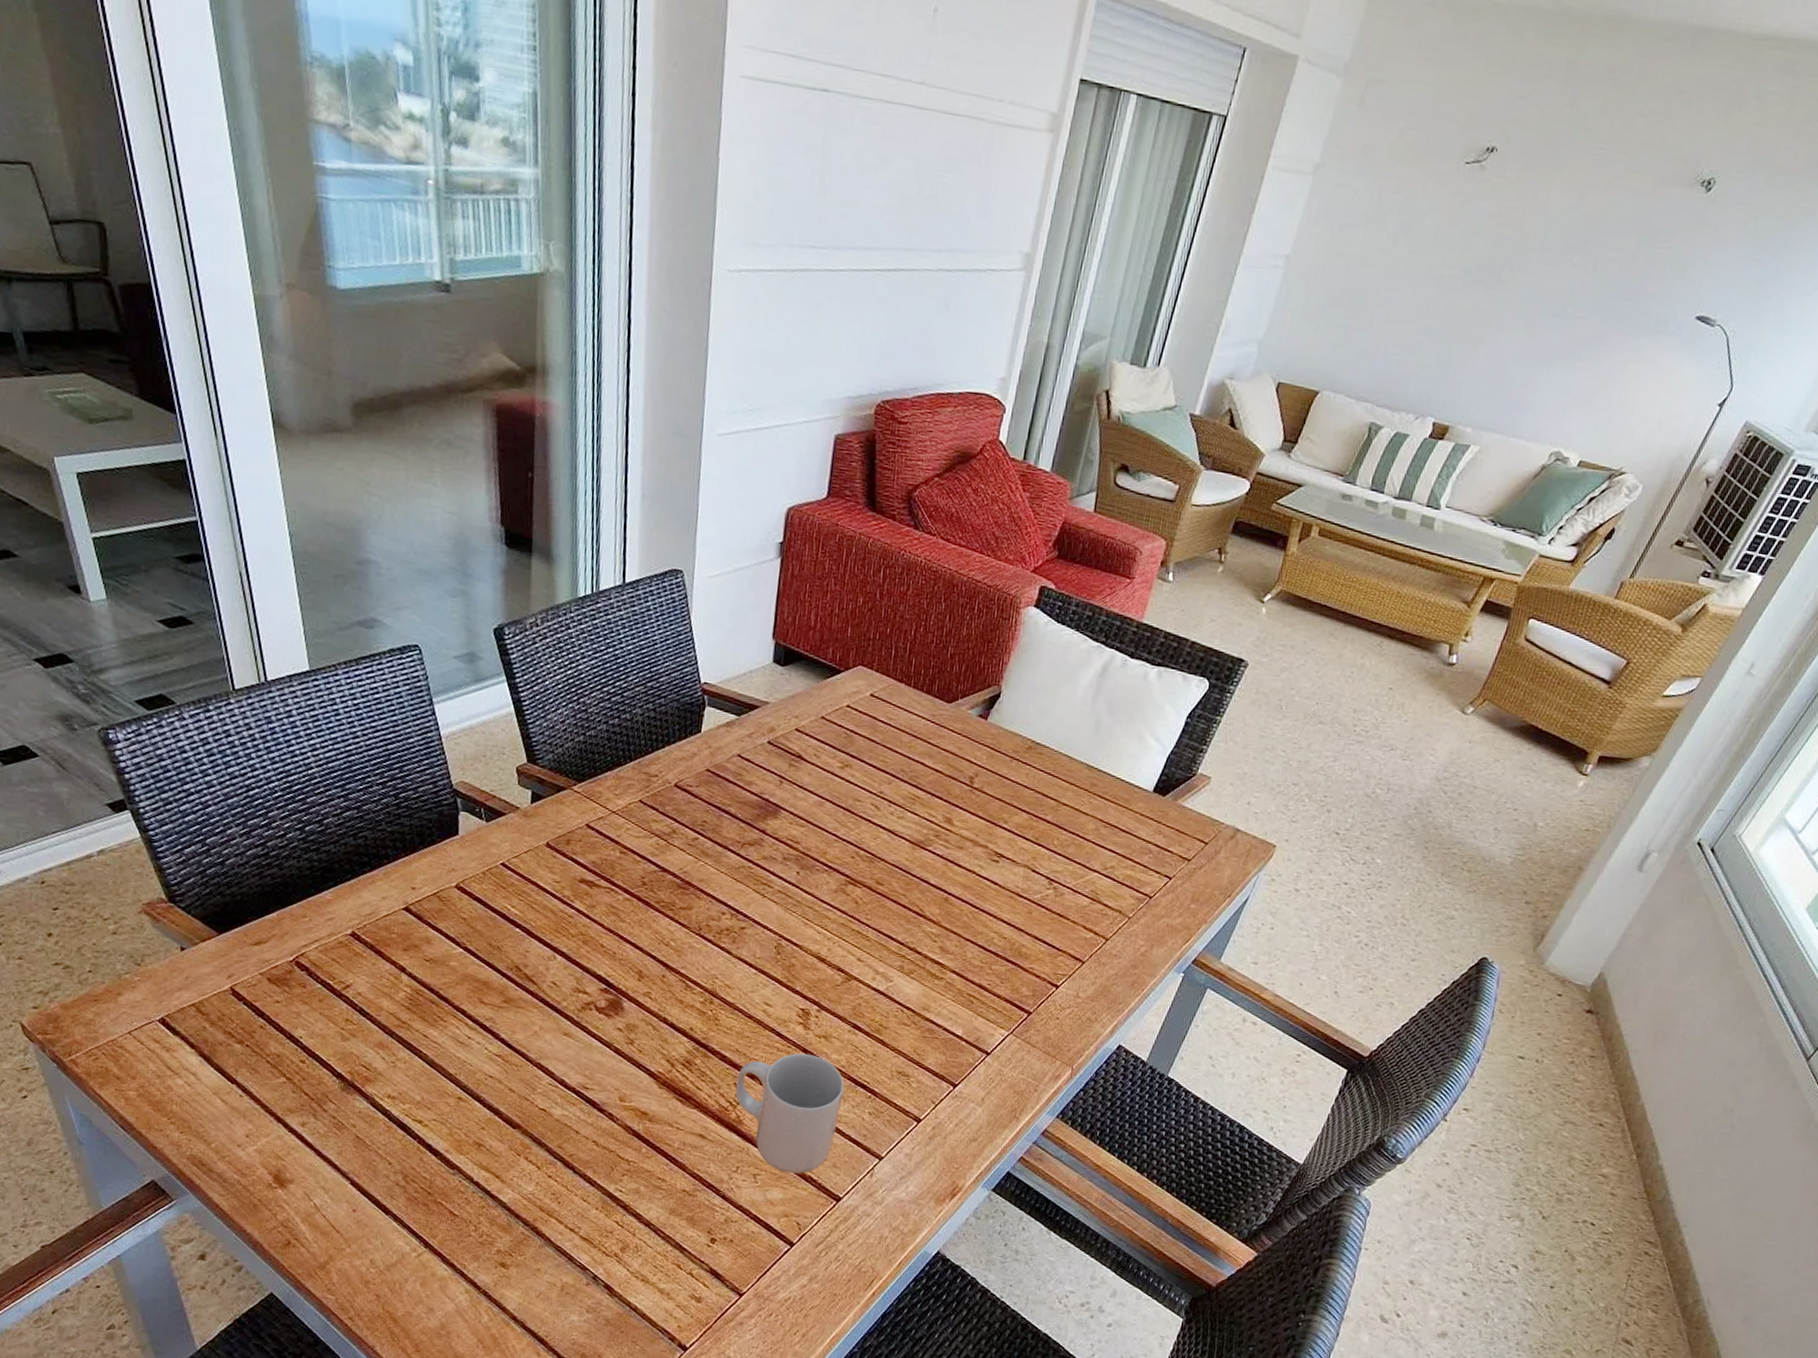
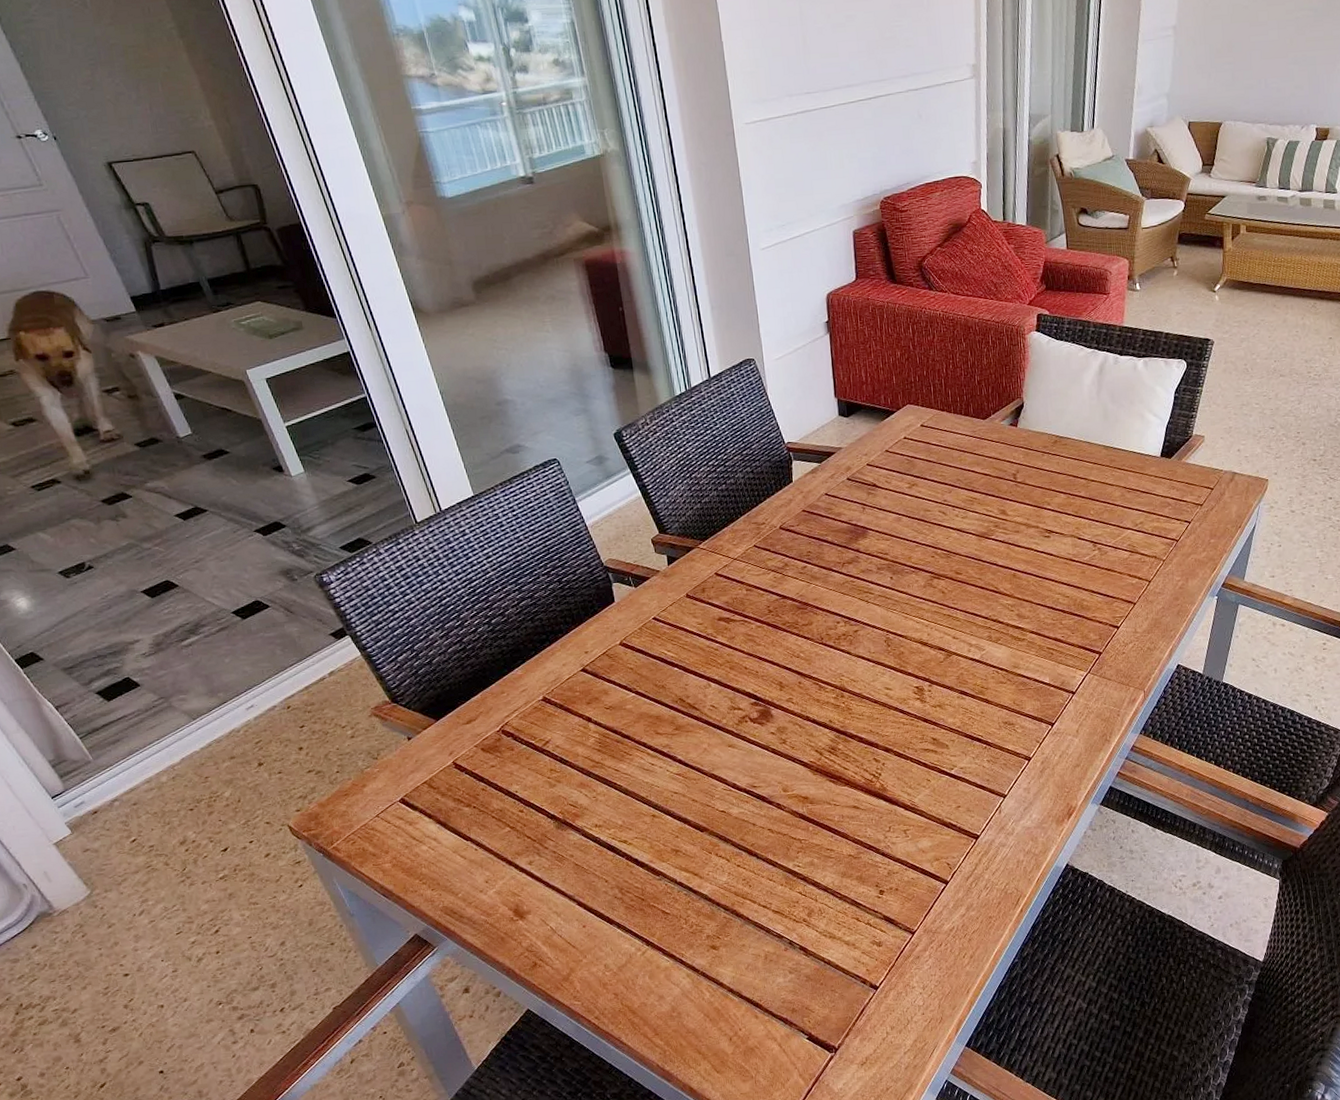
cup: present [735,1053,844,1174] -> none [874,722,964,824]

